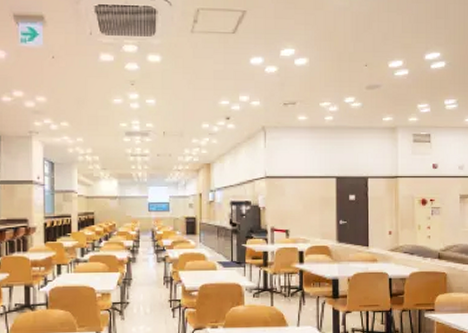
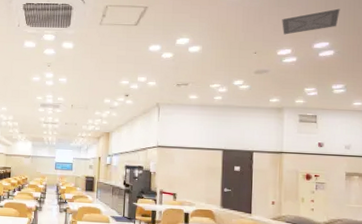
ceiling vent: none [392,15,450,44] -> present [282,8,340,35]

